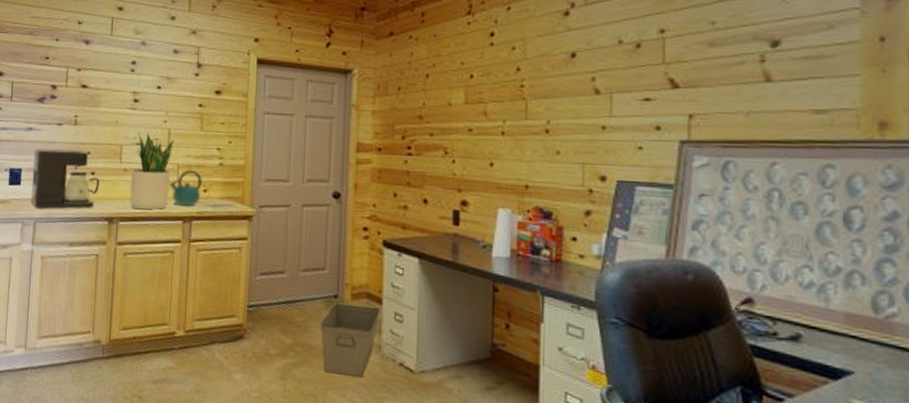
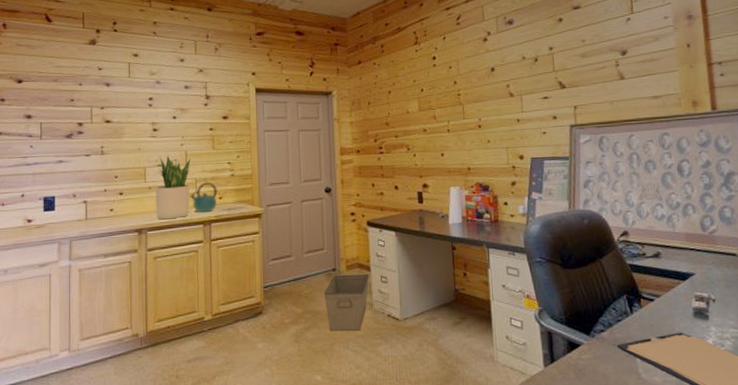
coffee maker: present [31,149,100,210] -> none [65,175,128,230]

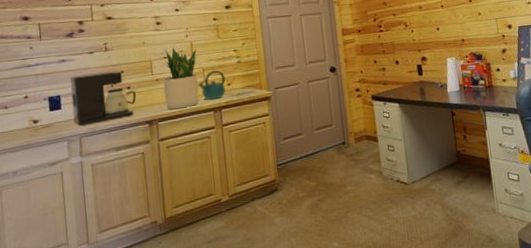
coffee maker: none [65,175,128,230] -> present [70,71,136,127]
storage bin: present [323,274,369,331] -> none [335,145,377,201]

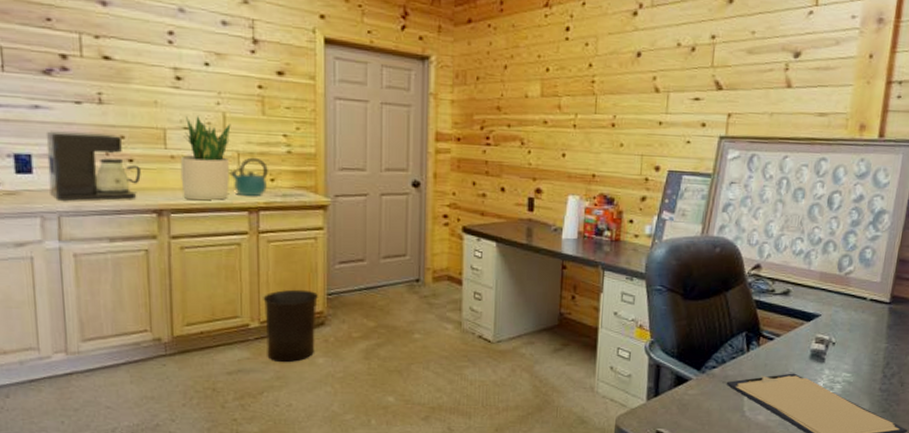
waste bin: none [230,164,272,226] -> present [263,289,318,362]

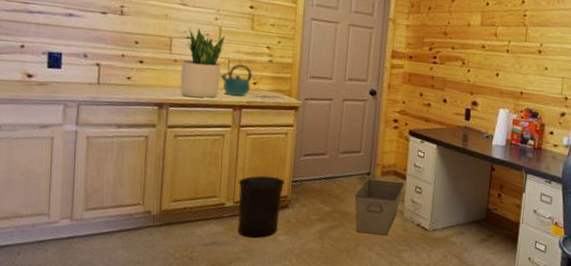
coffee maker: present [45,131,141,202] -> none [73,34,149,95]
storage bin: none [402,286,460,351] -> present [354,179,404,235]

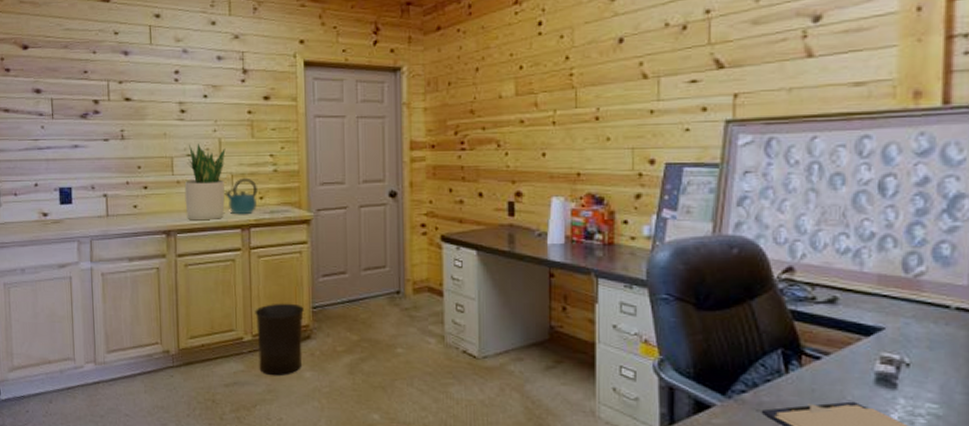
storage bin: present [354,179,404,235] -> none [384,298,441,366]

